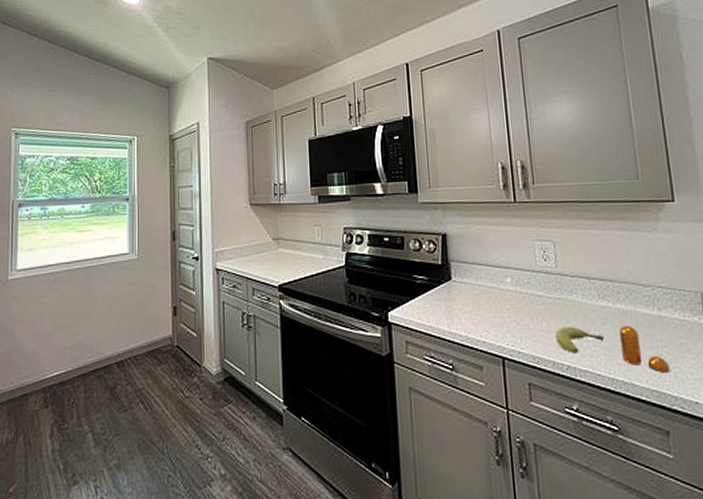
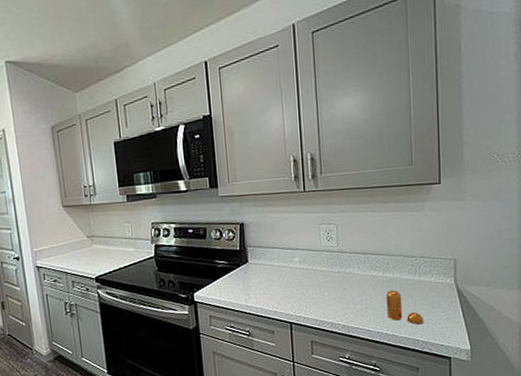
fruit: present [555,327,605,354] -> none [334,294,374,315]

